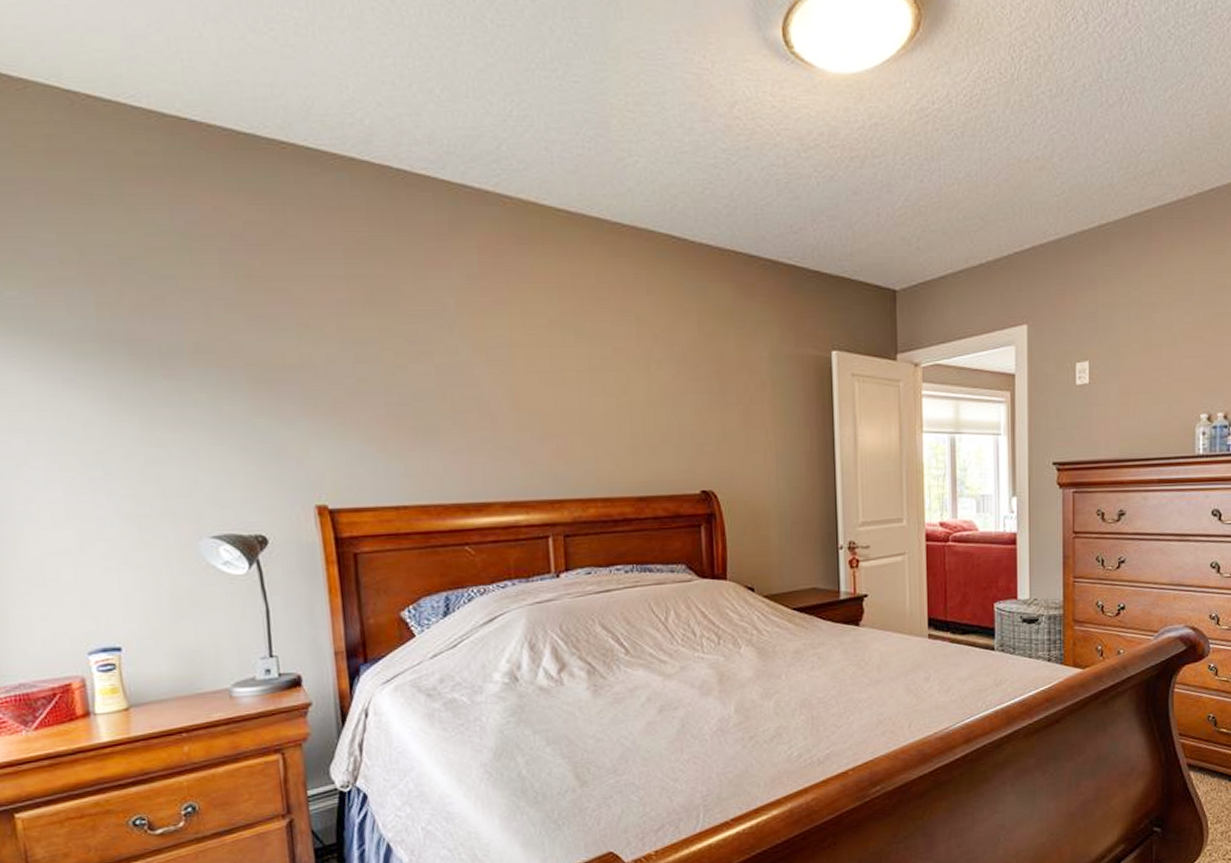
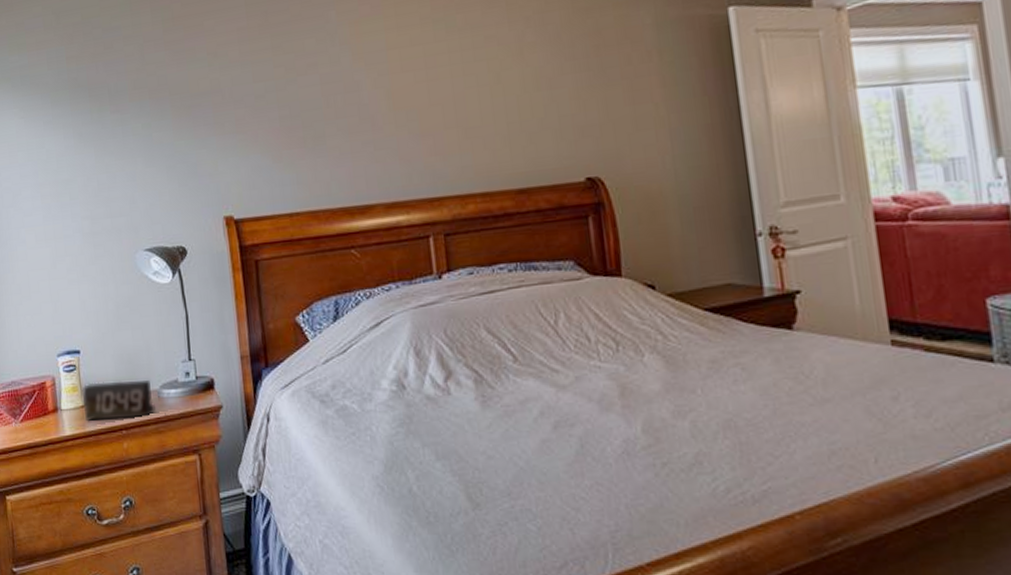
alarm clock: none [124,677,226,726] -> present [82,379,156,422]

